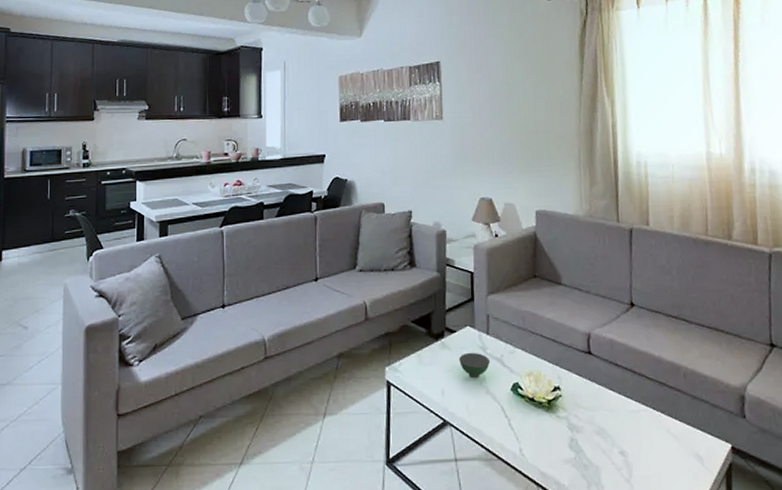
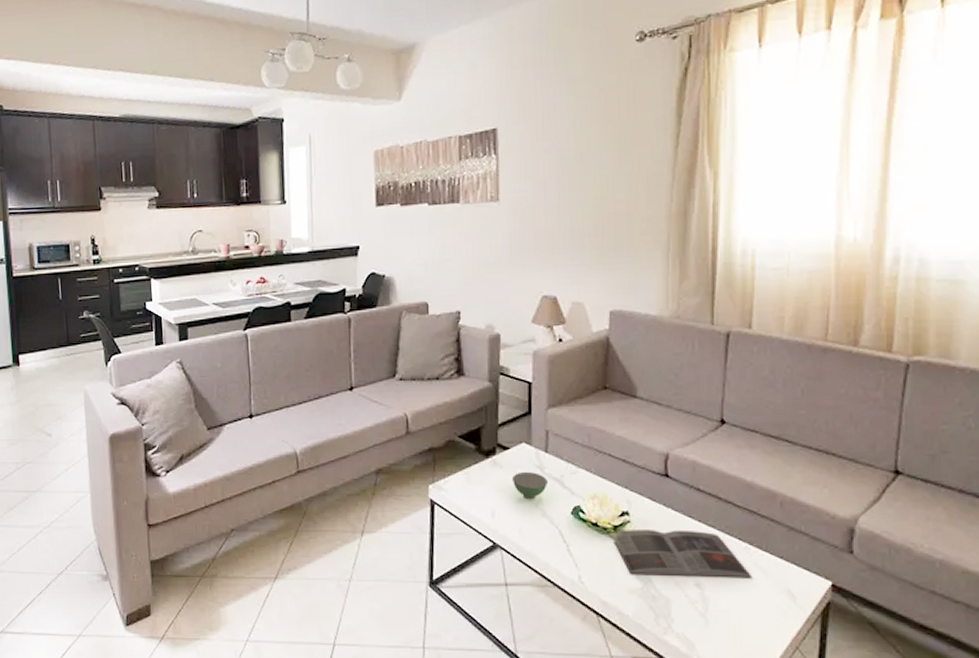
magazine: none [545,401,667,446] -> present [610,529,753,578]

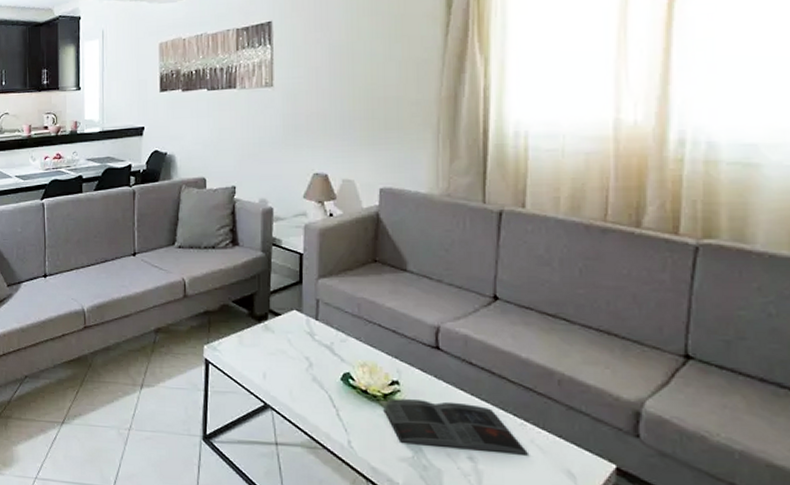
bowl: present [512,471,548,500] -> none [284,337,318,365]

